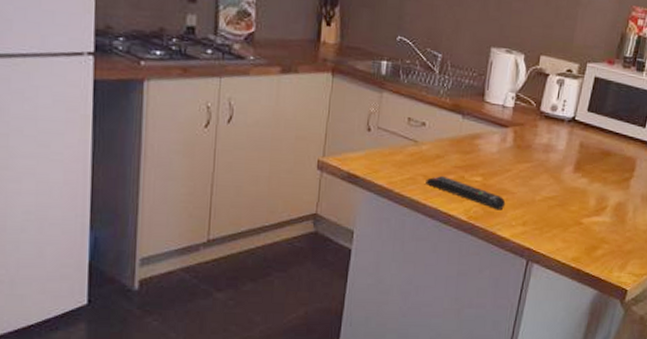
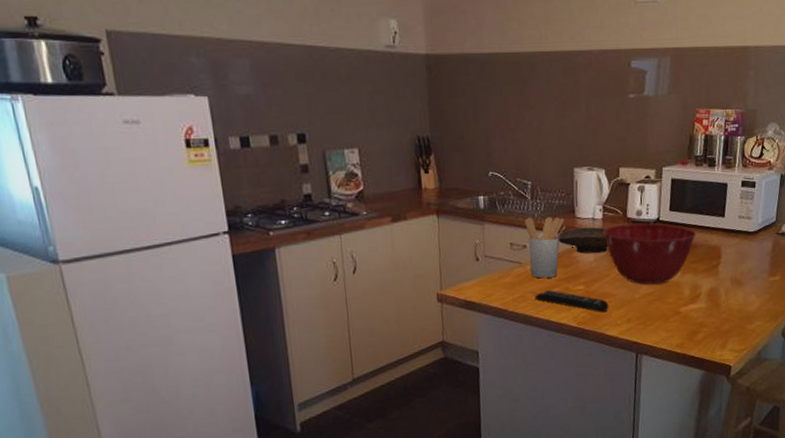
utensil holder: none [425,92,472,163] -> present [525,217,566,279]
decorative bowl: none [461,113,516,145] -> present [558,226,609,254]
mixing bowl: none [513,117,613,189] -> present [604,223,697,285]

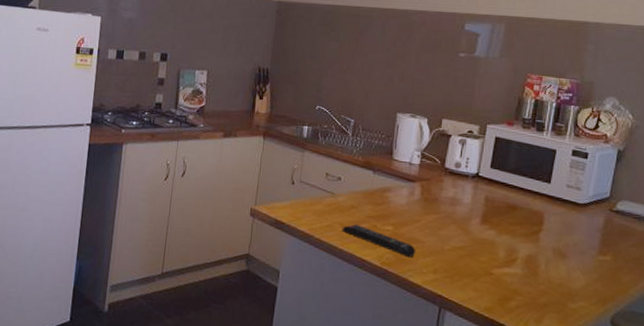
utensil holder: present [525,217,566,279] -> none [341,152,382,213]
decorative bowl: present [558,226,609,254] -> none [372,169,423,198]
mixing bowl: present [604,223,697,285] -> none [419,173,518,240]

